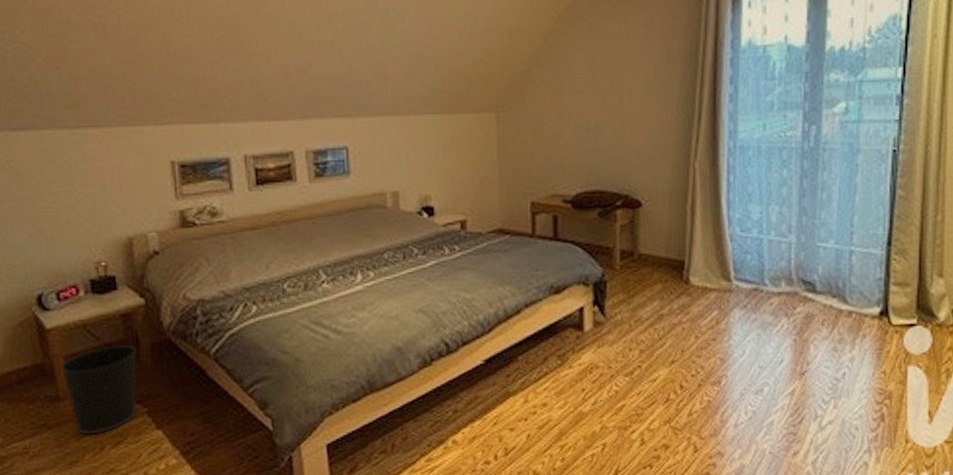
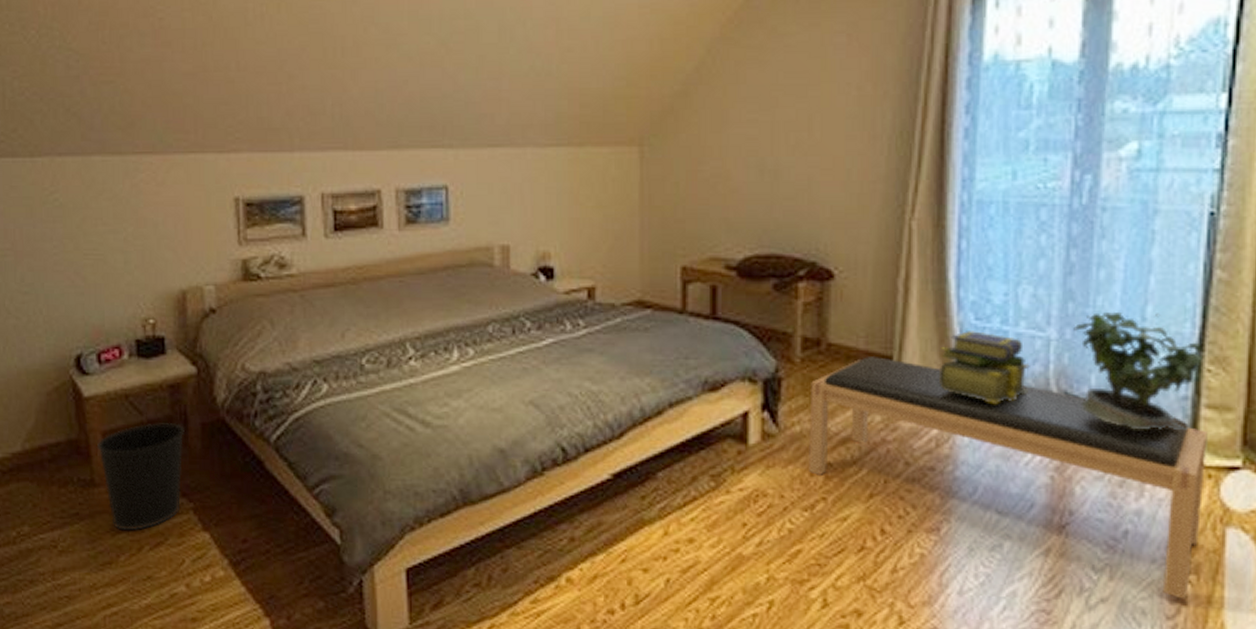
bench: none [627,262,895,417] -> present [809,357,1208,600]
stack of books: none [717,239,778,290] -> present [939,329,1030,403]
potted plant: none [806,221,890,303] -> present [1073,311,1202,430]

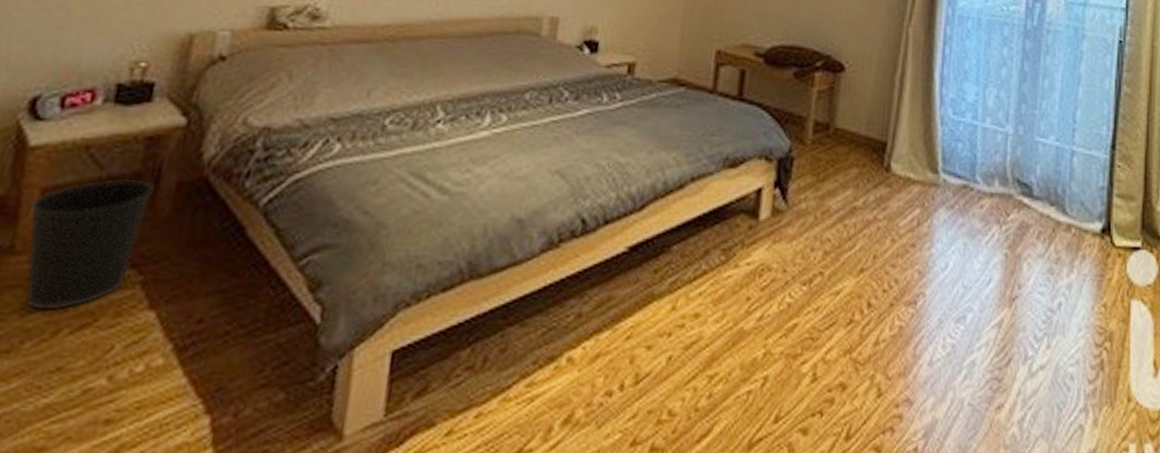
bench: present [809,357,1208,600] -> none [810,142,1118,365]
stack of books: present [939,329,1030,403] -> none [923,122,993,188]
potted plant: present [1073,311,1202,430] -> none [1025,114,1114,215]

